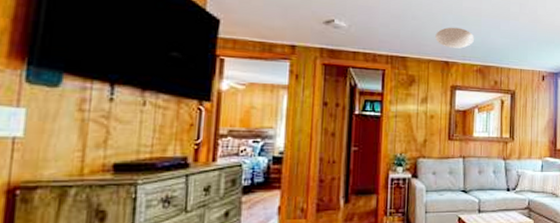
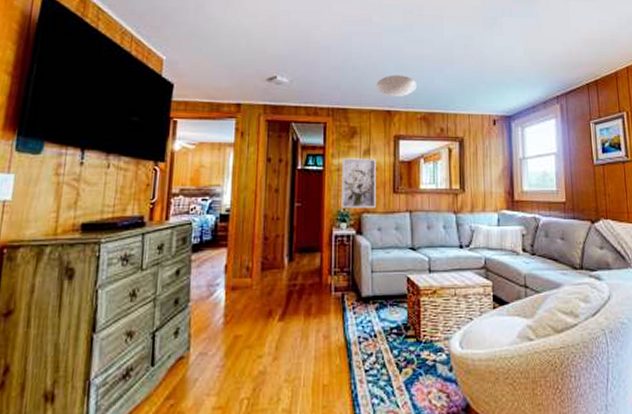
wall art: none [398,105,433,154] -> present [341,158,376,209]

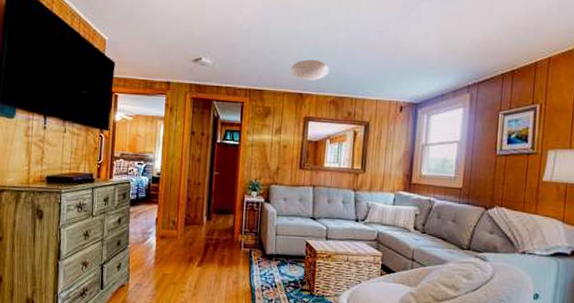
wall art: present [341,158,376,209] -> none [253,135,286,182]

